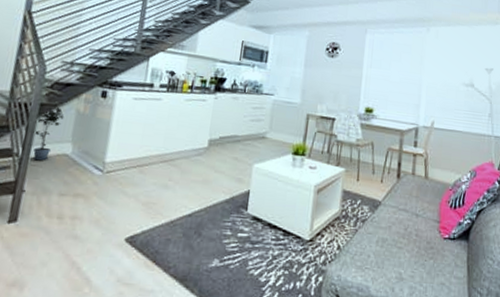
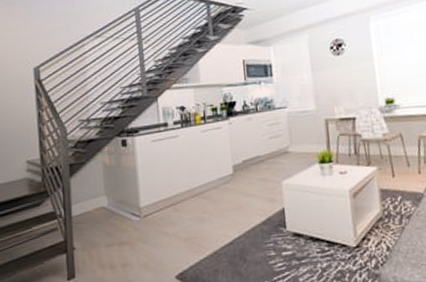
potted plant: present [32,104,64,161] -> none [69,162,94,218]

